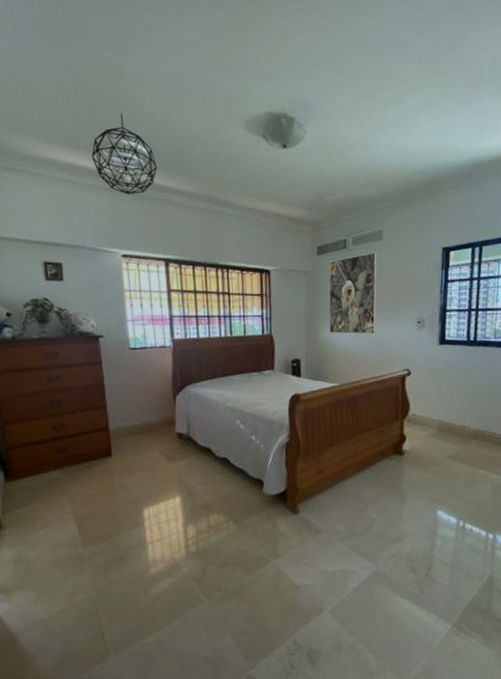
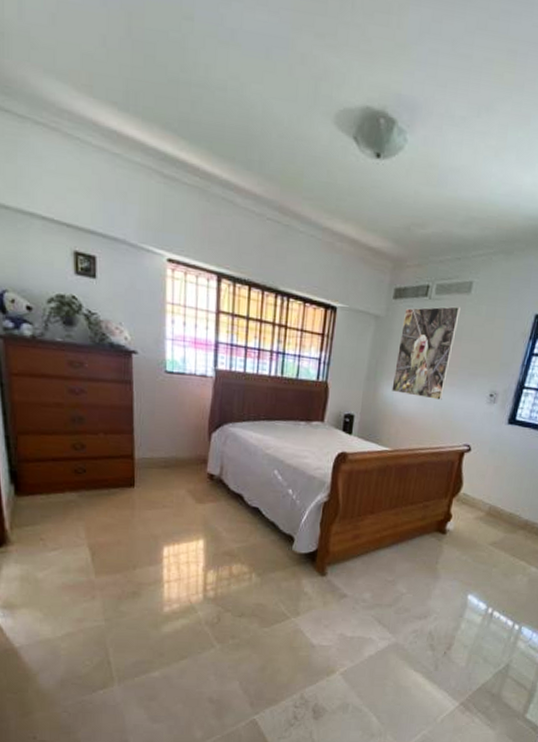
pendant light: present [91,113,157,194] -> none [143,73,221,186]

